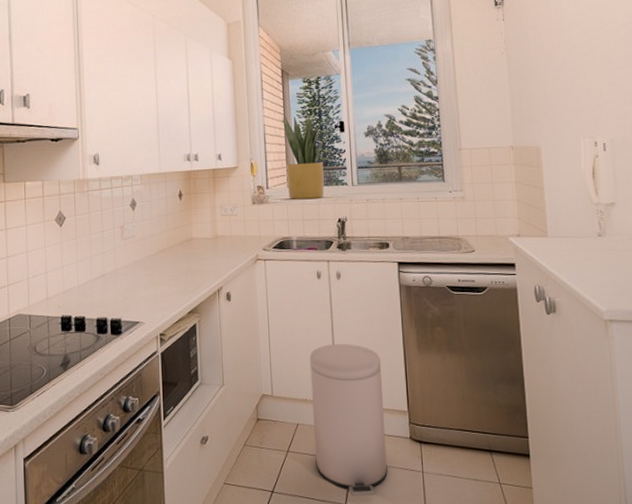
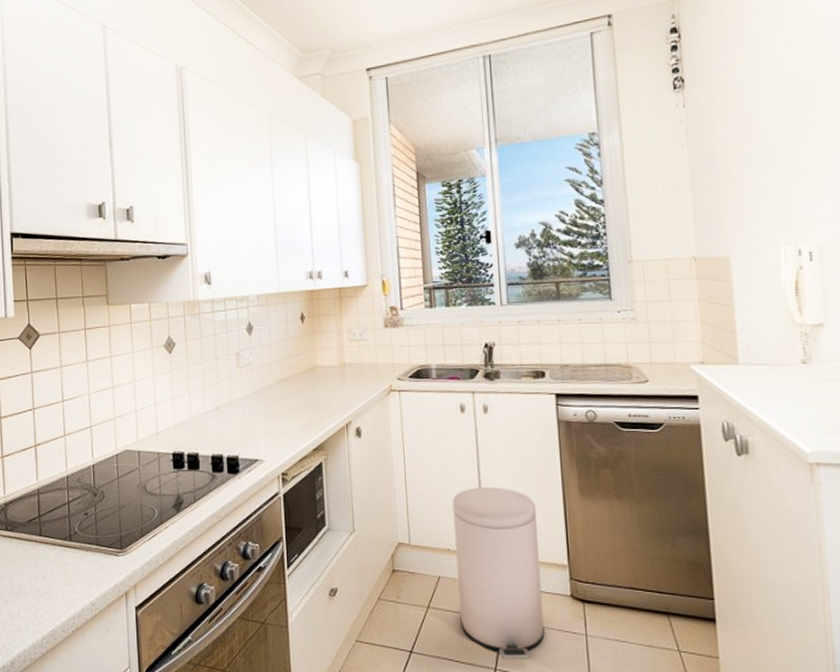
planter: present [282,111,327,199] -> none [417,220,471,322]

